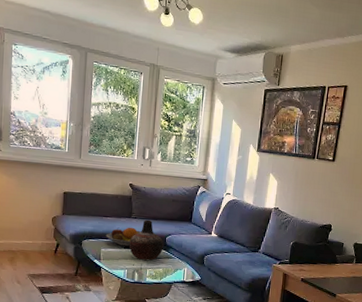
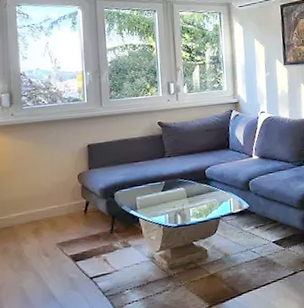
fruit bowl: present [105,227,141,247] -> none [139,167,177,190]
vase: present [129,219,164,261] -> none [166,155,204,200]

